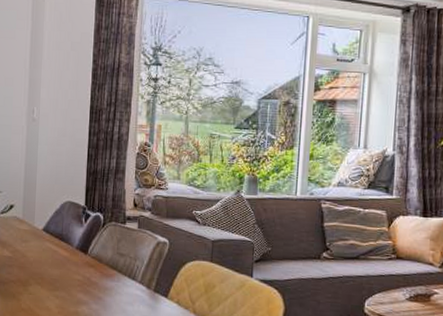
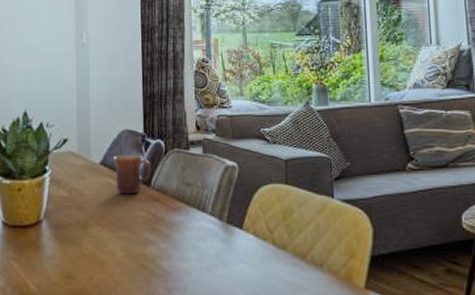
mug: none [55,223,89,260] -> present [113,154,151,195]

